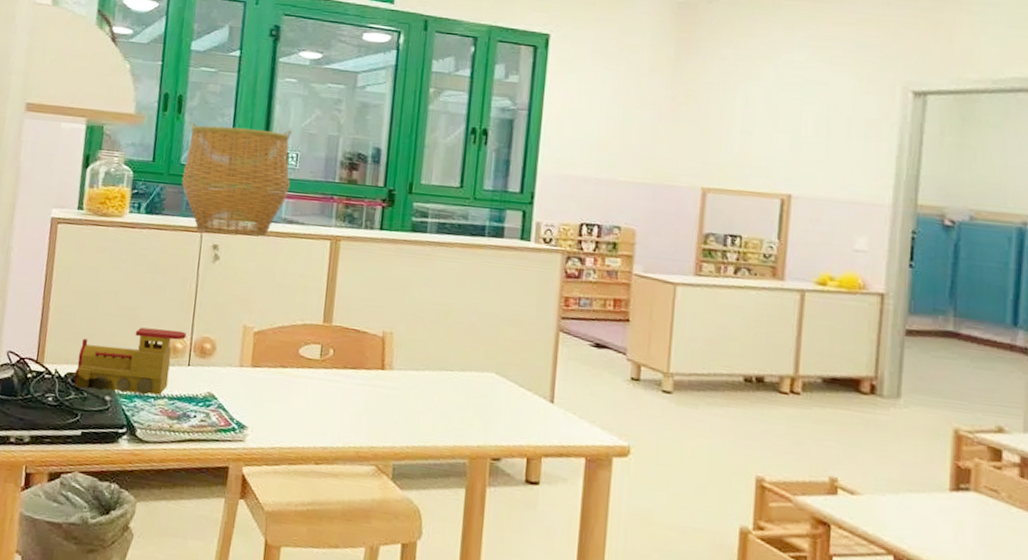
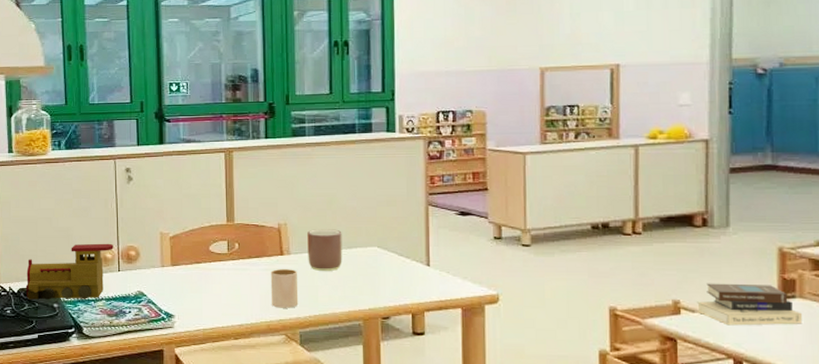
basket: present [181,123,292,237] -> none [92,62,185,159]
cup: none [363,385,399,435] -> present [270,269,299,308]
mug: none [412,343,456,396] -> present [307,229,342,271]
books: none [857,461,975,523] -> present [697,283,802,326]

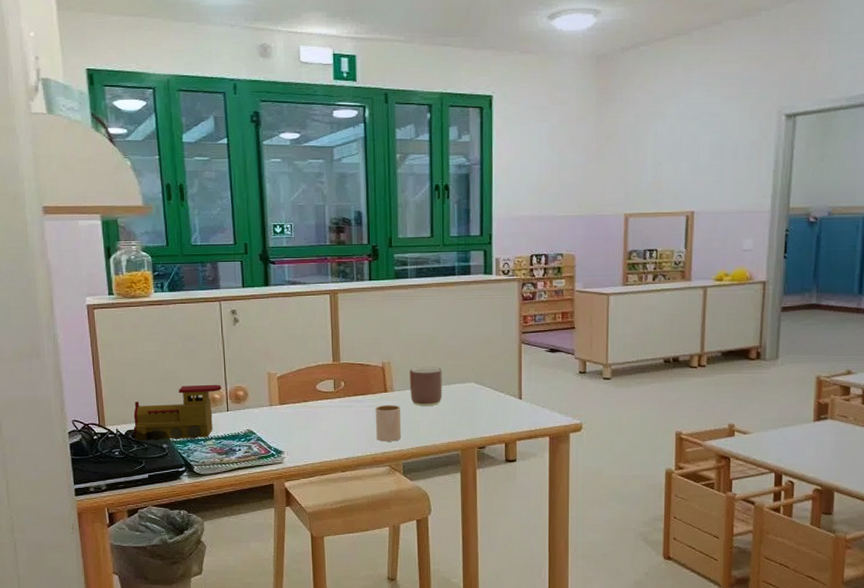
books: present [697,283,802,326] -> none [748,408,831,445]

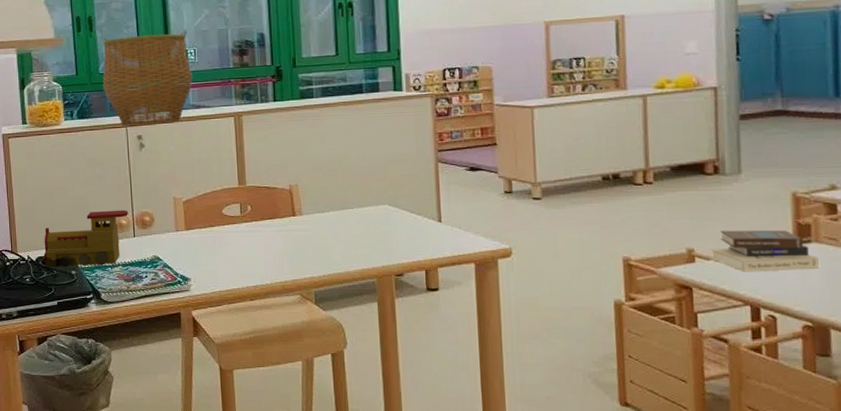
basket: none [194,204,289,301] -> present [102,30,193,127]
cup: present [375,405,402,442] -> none [283,230,313,268]
mug: present [410,367,442,406] -> none [319,189,354,230]
books: none [748,408,831,445] -> present [711,230,819,272]

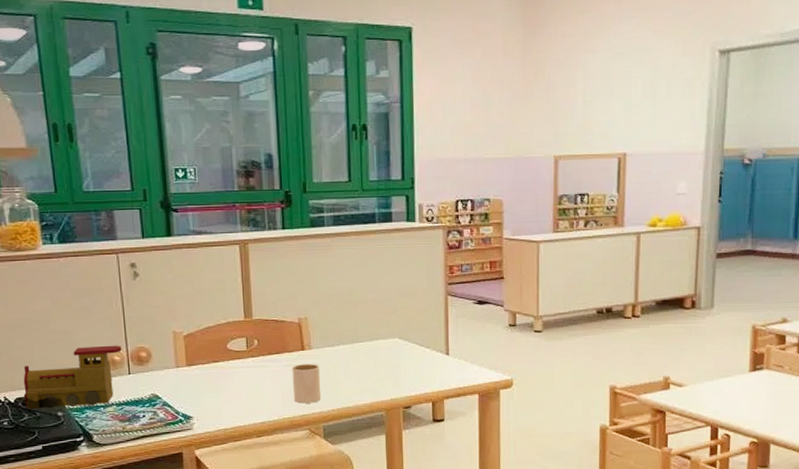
basket: present [102,30,193,127] -> none [85,145,194,253]
cup: none [283,230,313,268] -> present [292,364,322,404]
books: present [711,230,819,272] -> none [684,359,767,397]

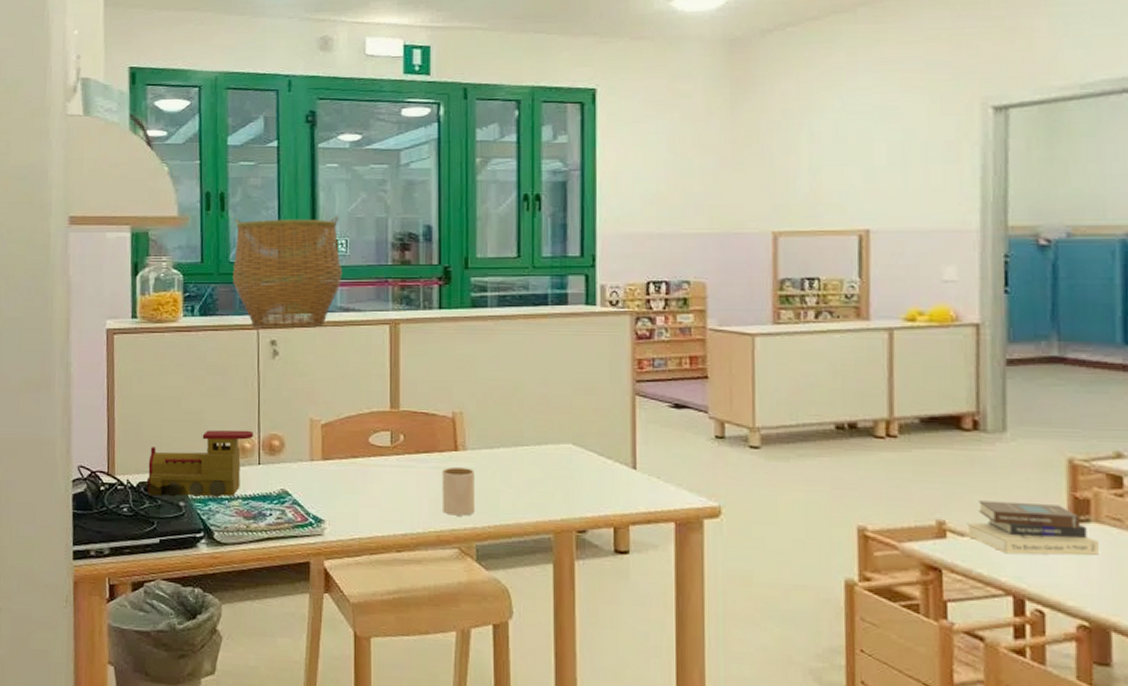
basket: none [85,145,194,253] -> present [232,215,343,329]
books: none [684,359,767,397] -> present [967,500,1099,555]

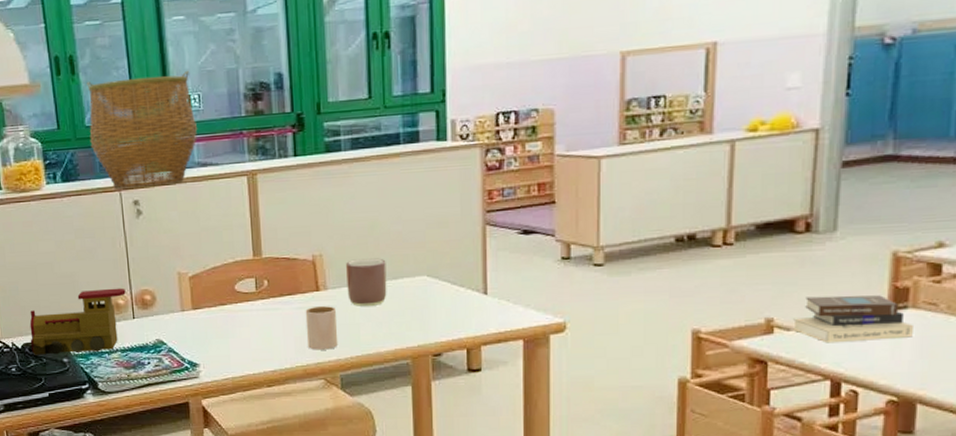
mug: none [488,420,530,472] -> present [346,258,387,306]

